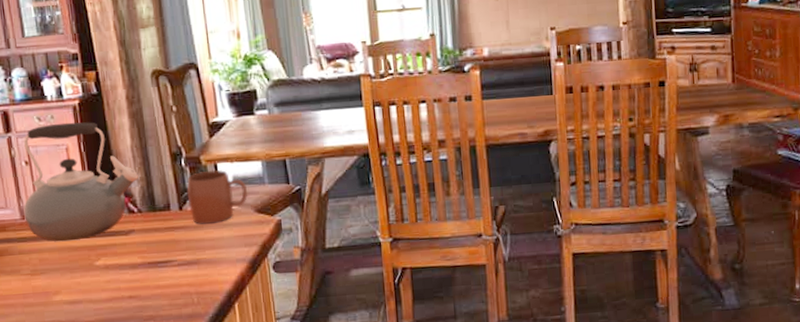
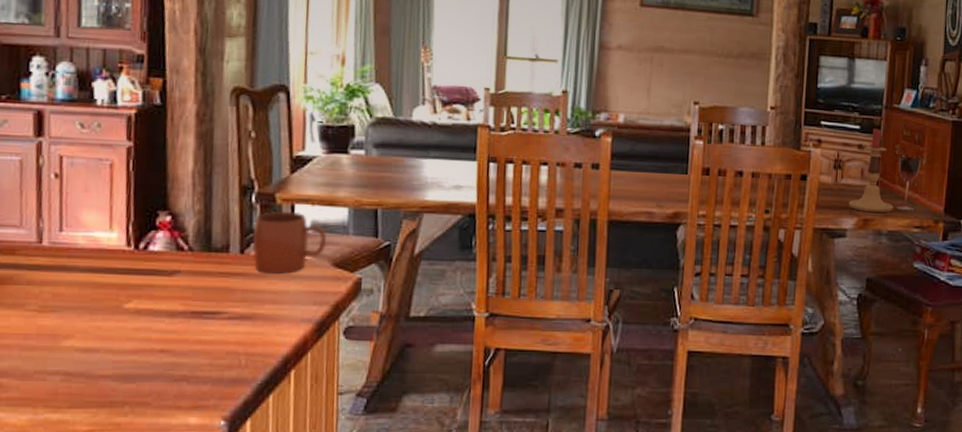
kettle: present [23,122,139,241] -> none [41,133,196,275]
candlestick: none [708,28,752,109] -> present [848,127,893,214]
wineglass: none [753,50,775,103] -> present [896,156,921,211]

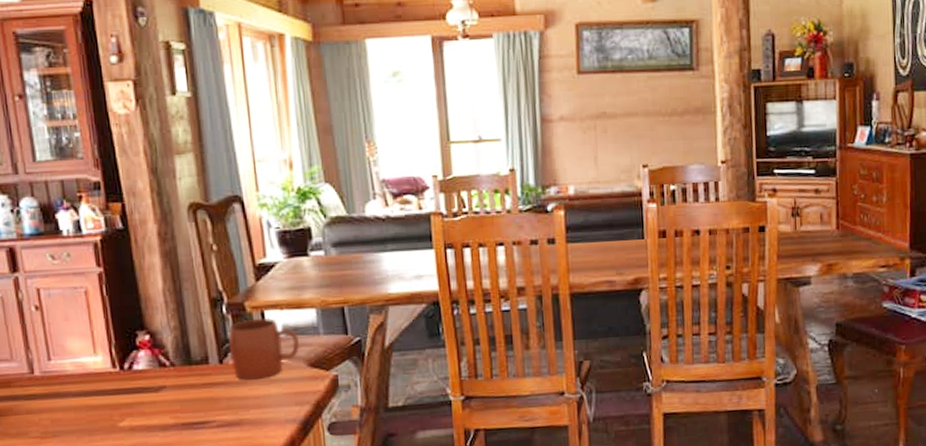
candlestick: present [848,127,893,214] -> none [810,170,857,257]
wineglass: present [896,156,921,211] -> none [858,195,881,251]

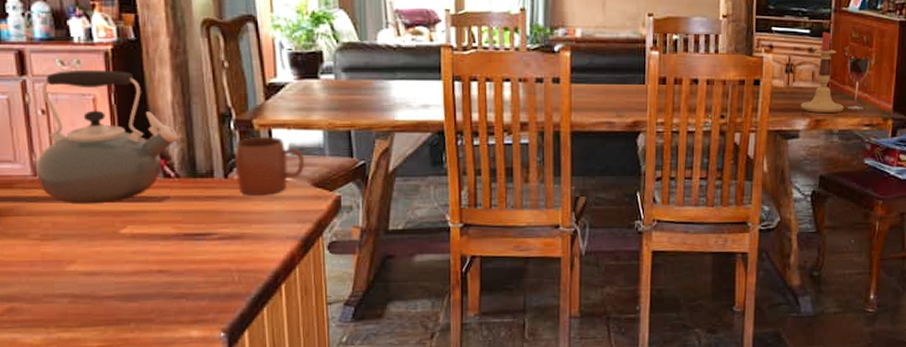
kettle: none [31,261,171,399] -> present [35,69,178,203]
candlestick: none [810,170,857,257] -> present [800,31,844,114]
wineglass: none [858,195,881,251] -> present [846,57,870,110]

